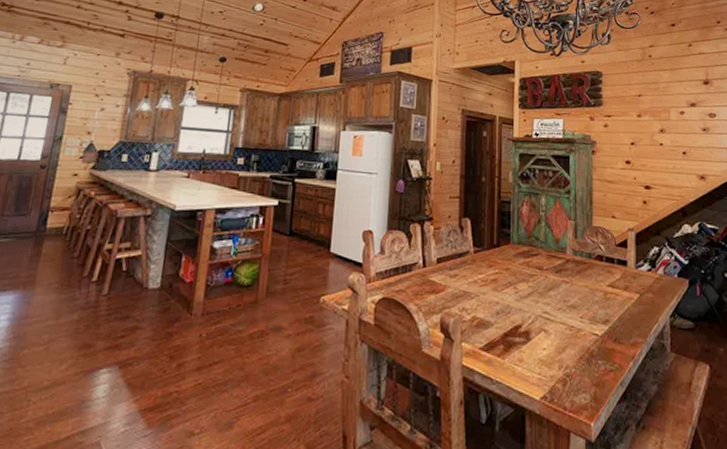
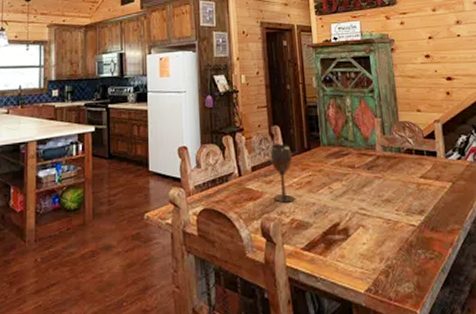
wine glass: none [456,237,481,299] -> present [270,144,295,203]

